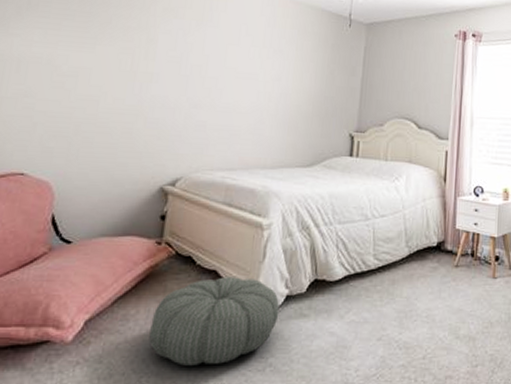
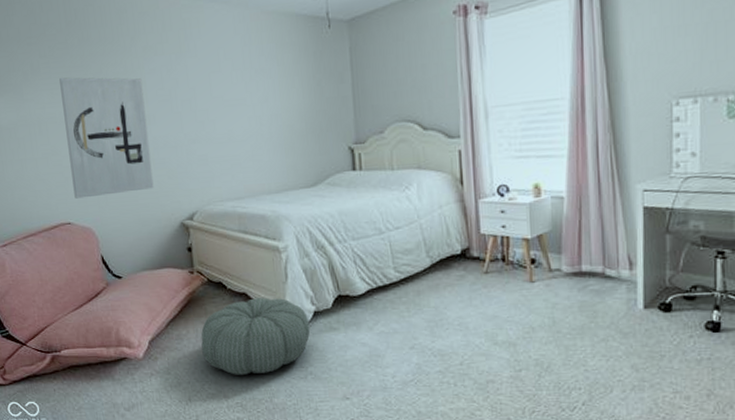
wall art: none [38,20,154,148] -> present [59,77,154,199]

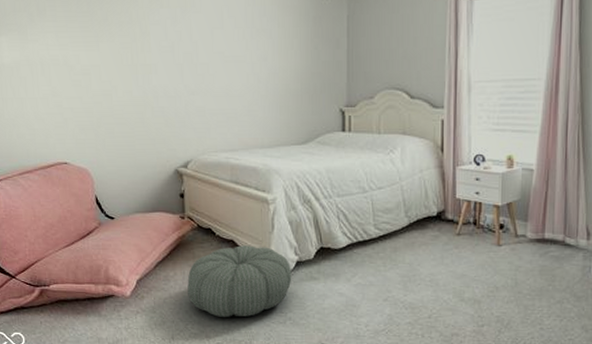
wall art: present [59,77,154,199] -> none [65,22,151,140]

